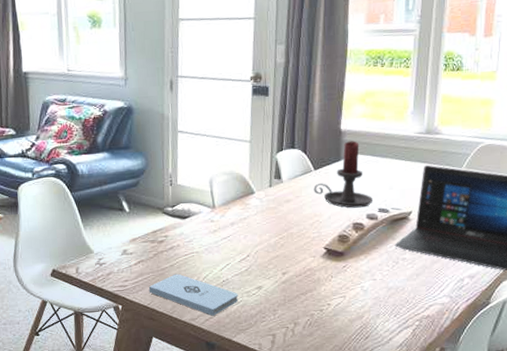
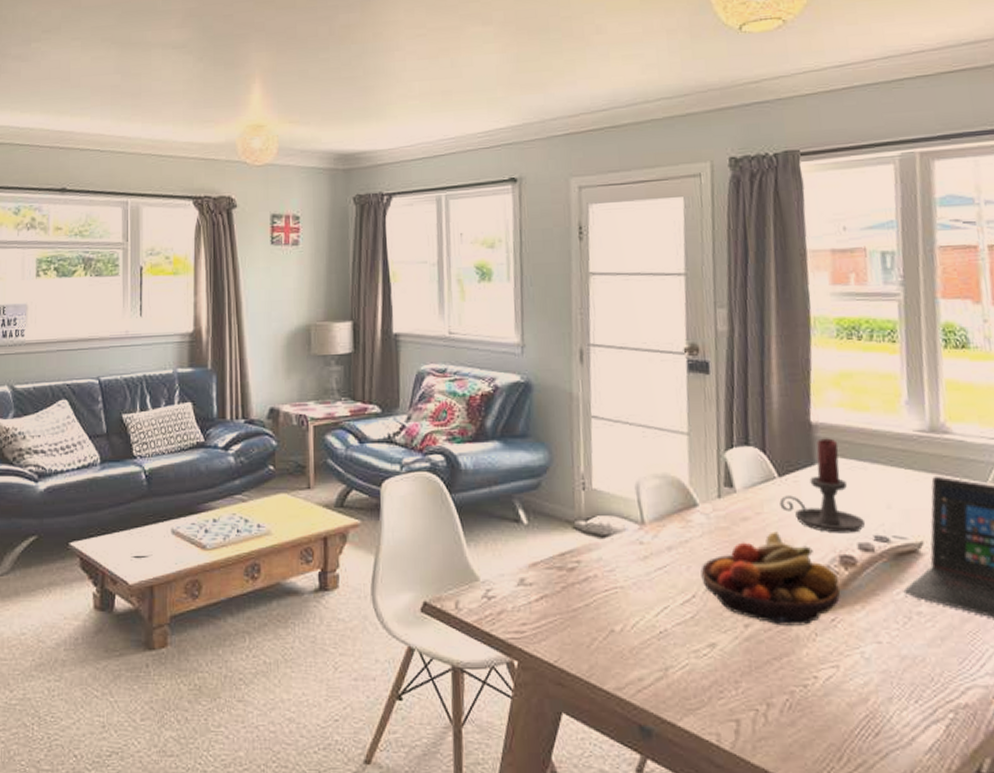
notepad: present [148,273,238,316] -> none [555,617,683,685]
fruit bowl: none [254,209,351,272] -> present [700,531,841,626]

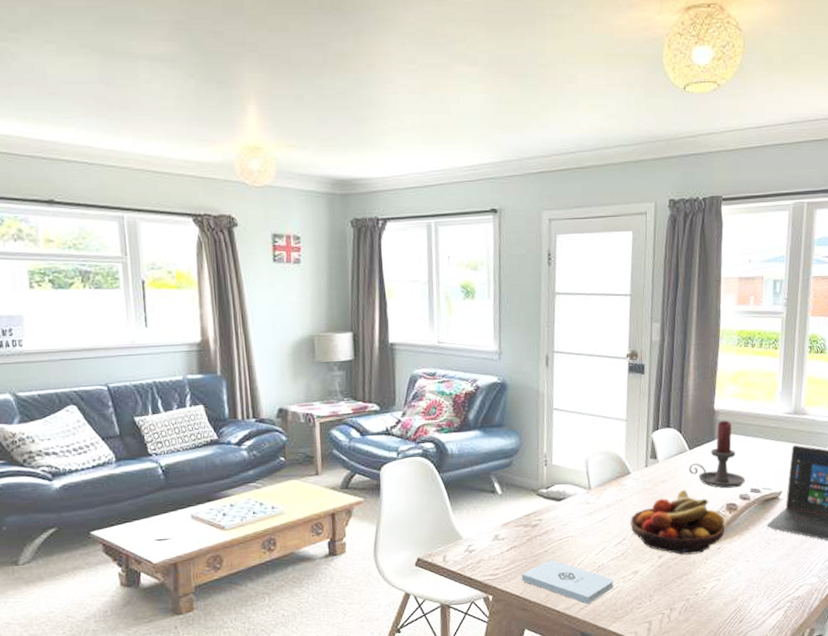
notepad: none [555,617,683,685] -> present [521,559,614,604]

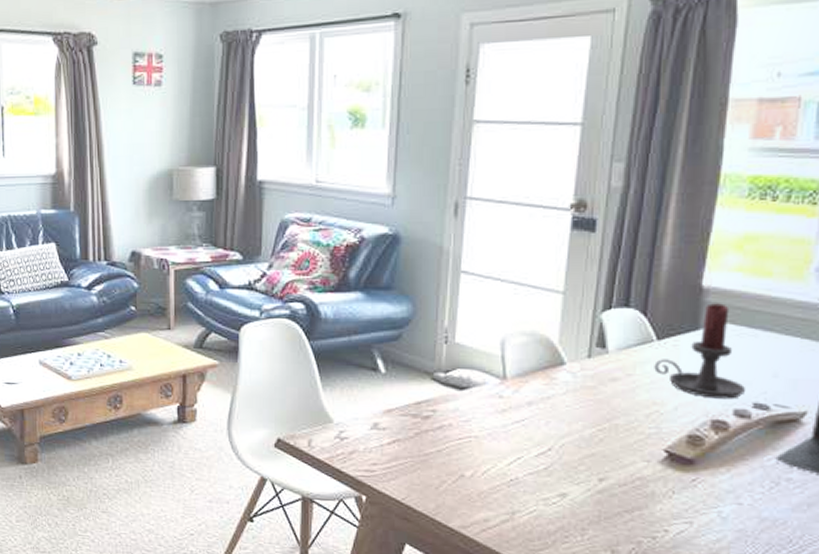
notepad: present [521,559,614,604] -> none [404,462,531,526]
fruit bowl: present [630,489,725,555] -> none [560,393,707,483]

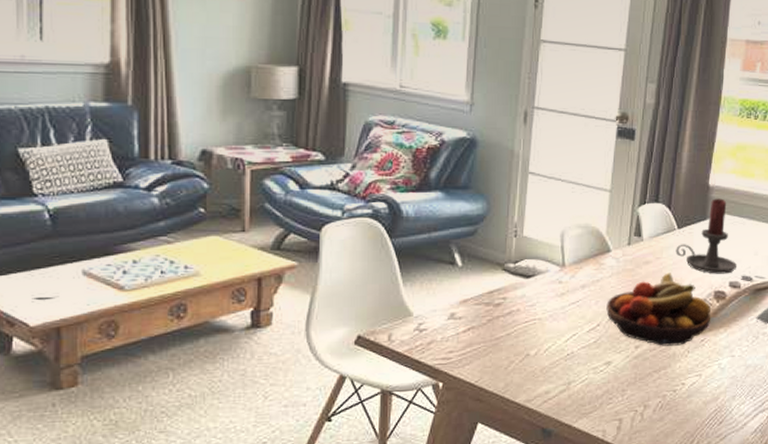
fruit bowl: none [560,393,707,483] -> present [606,273,711,346]

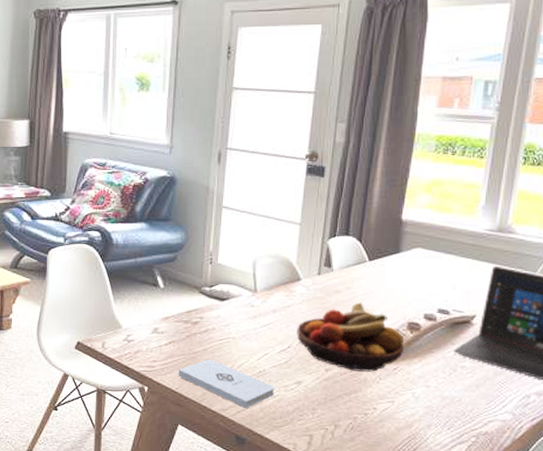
notepad: none [478,344,584,397] -> present [178,359,275,408]
candle holder: present [676,198,737,274] -> none [367,232,432,306]

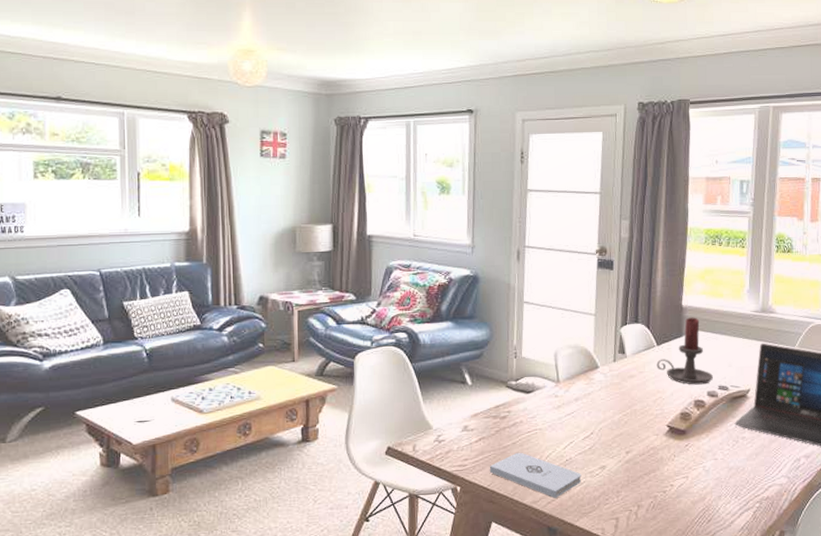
fruit bowl: present [297,302,405,372] -> none [598,385,693,451]
candle holder: none [367,232,432,306] -> present [656,317,713,385]

